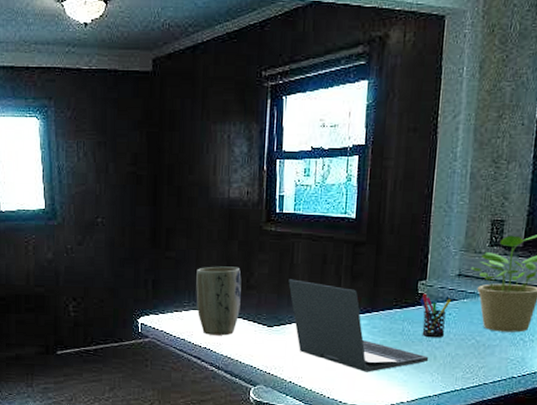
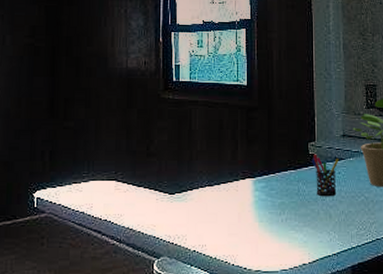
plant pot: present [196,266,242,336] -> none [95,135,142,206]
laptop: present [288,279,429,373] -> none [188,145,325,236]

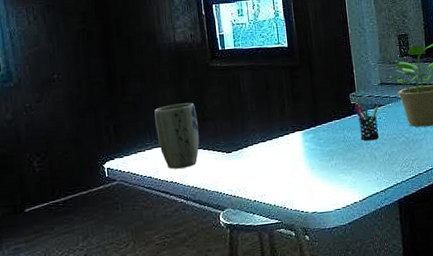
plant pot: none [95,135,142,206] -> present [154,102,200,169]

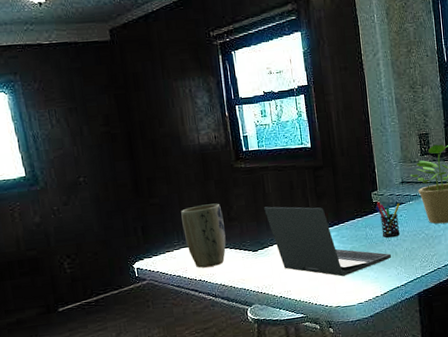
laptop: none [239,106,371,181] -> present [264,206,392,277]

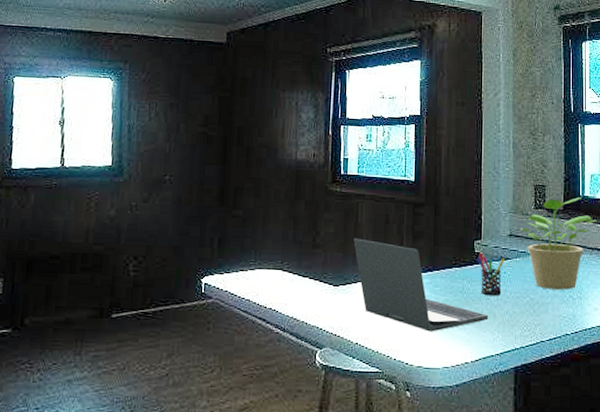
plant pot: present [181,203,226,268] -> none [262,225,308,296]

